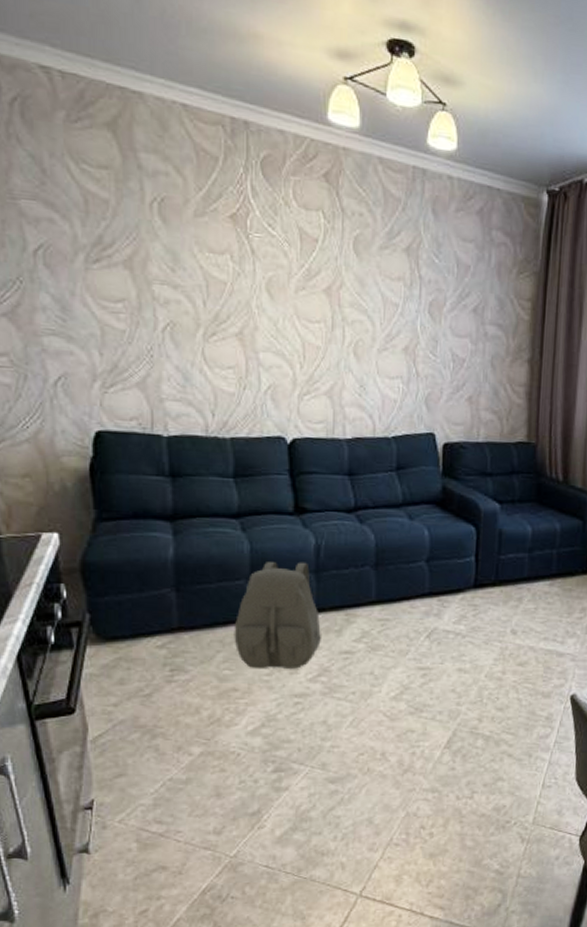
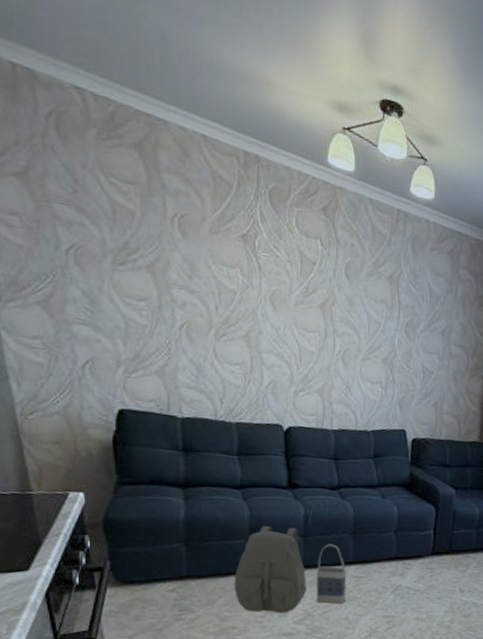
bag: none [332,580,370,654] -> present [316,544,347,604]

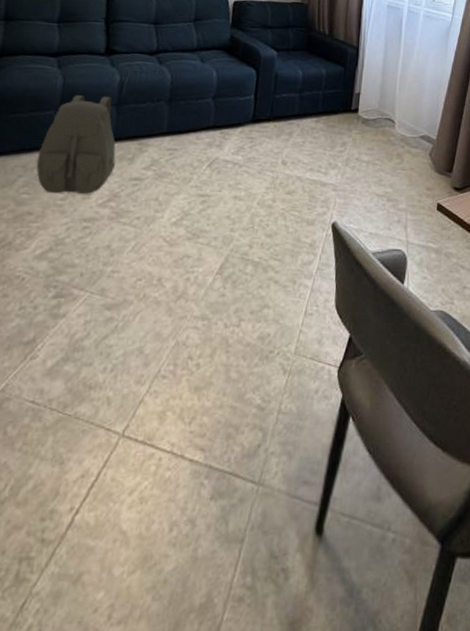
bag: present [316,544,347,604] -> none [124,113,160,181]

